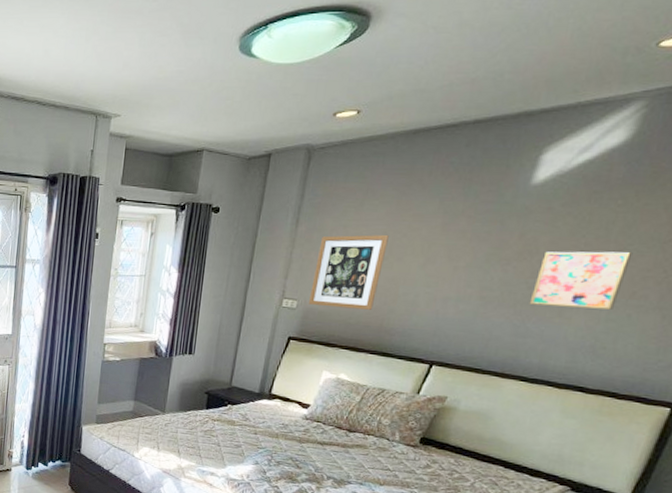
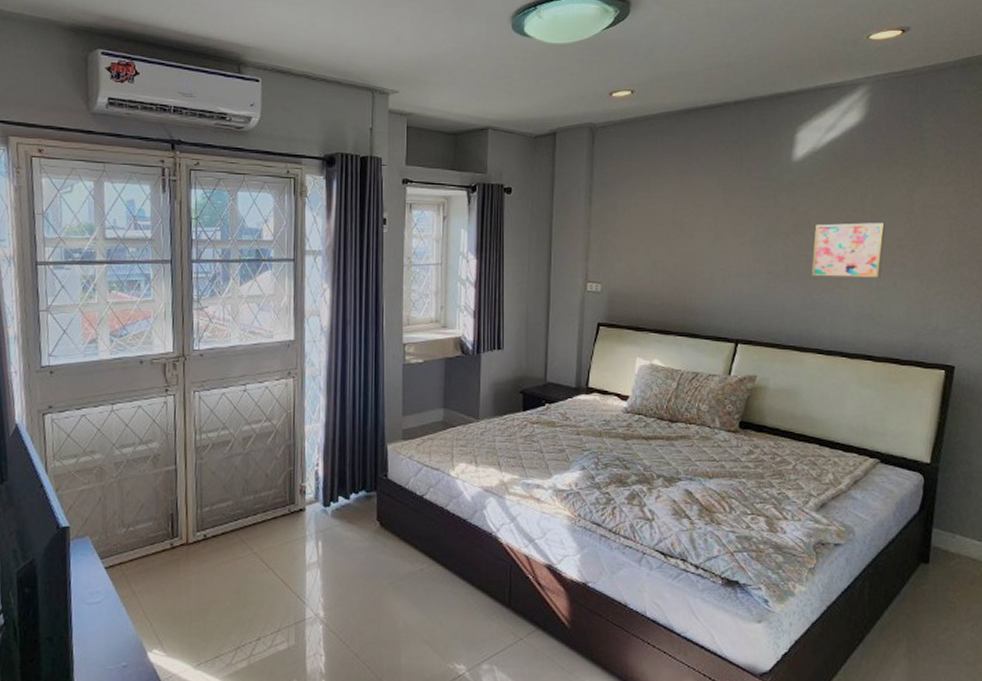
wall art: present [309,235,389,310] -> none [613,213,678,290]

